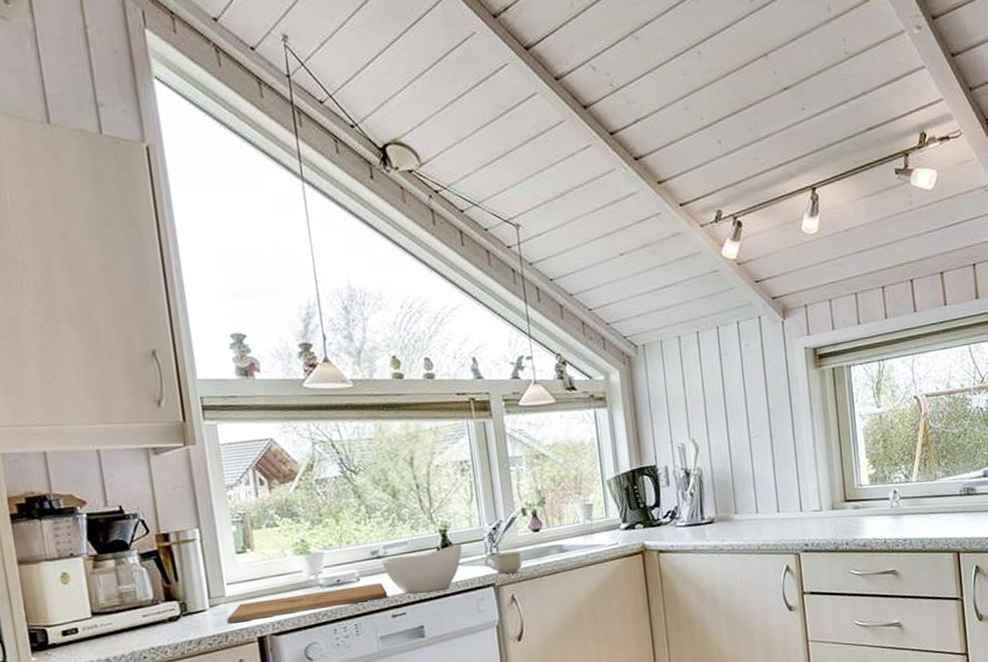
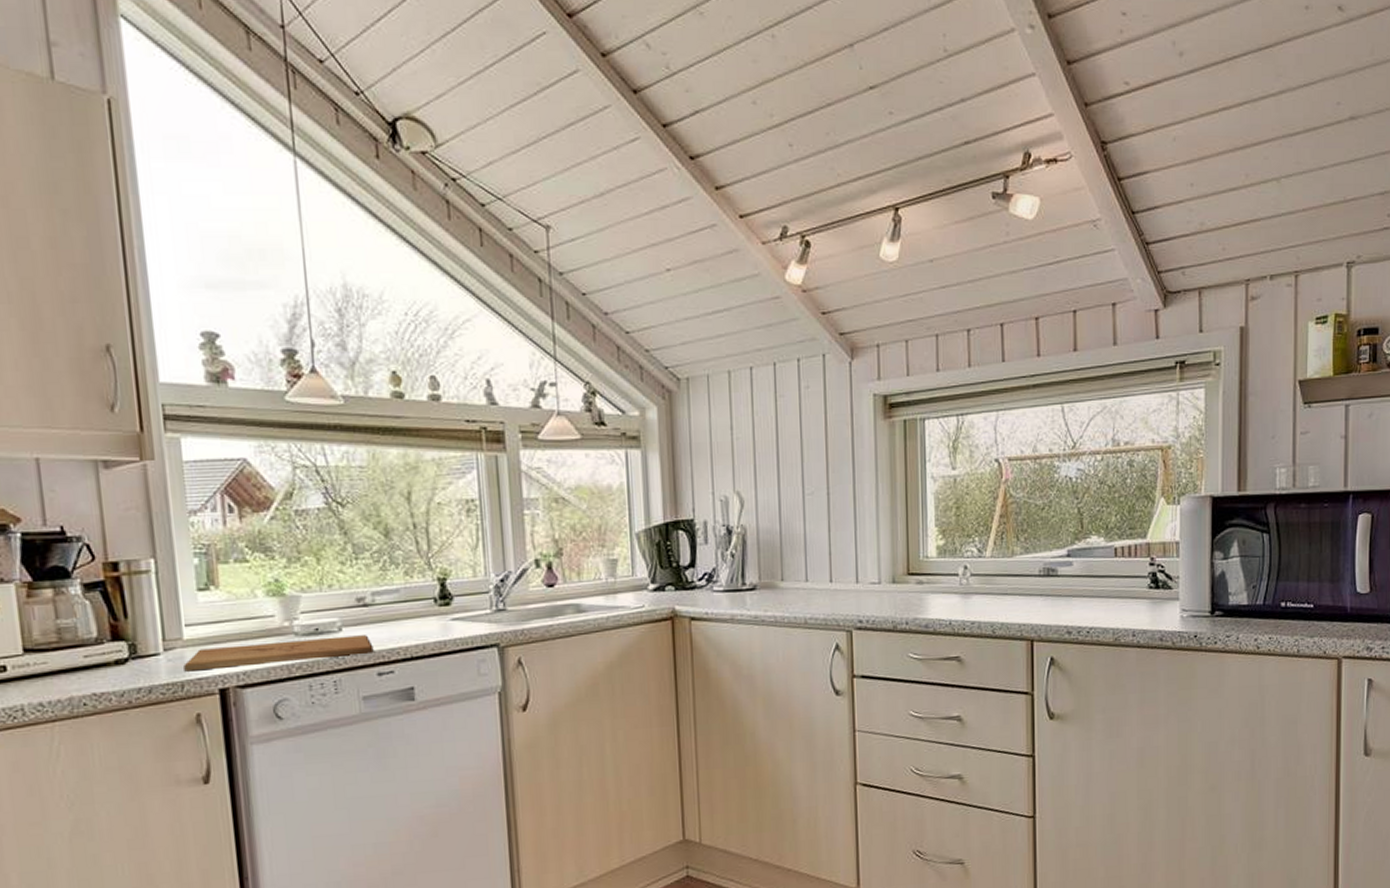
bowl: present [382,543,463,595] -> none [369,595,464,651]
cup: present [484,551,523,575] -> none [488,608,533,634]

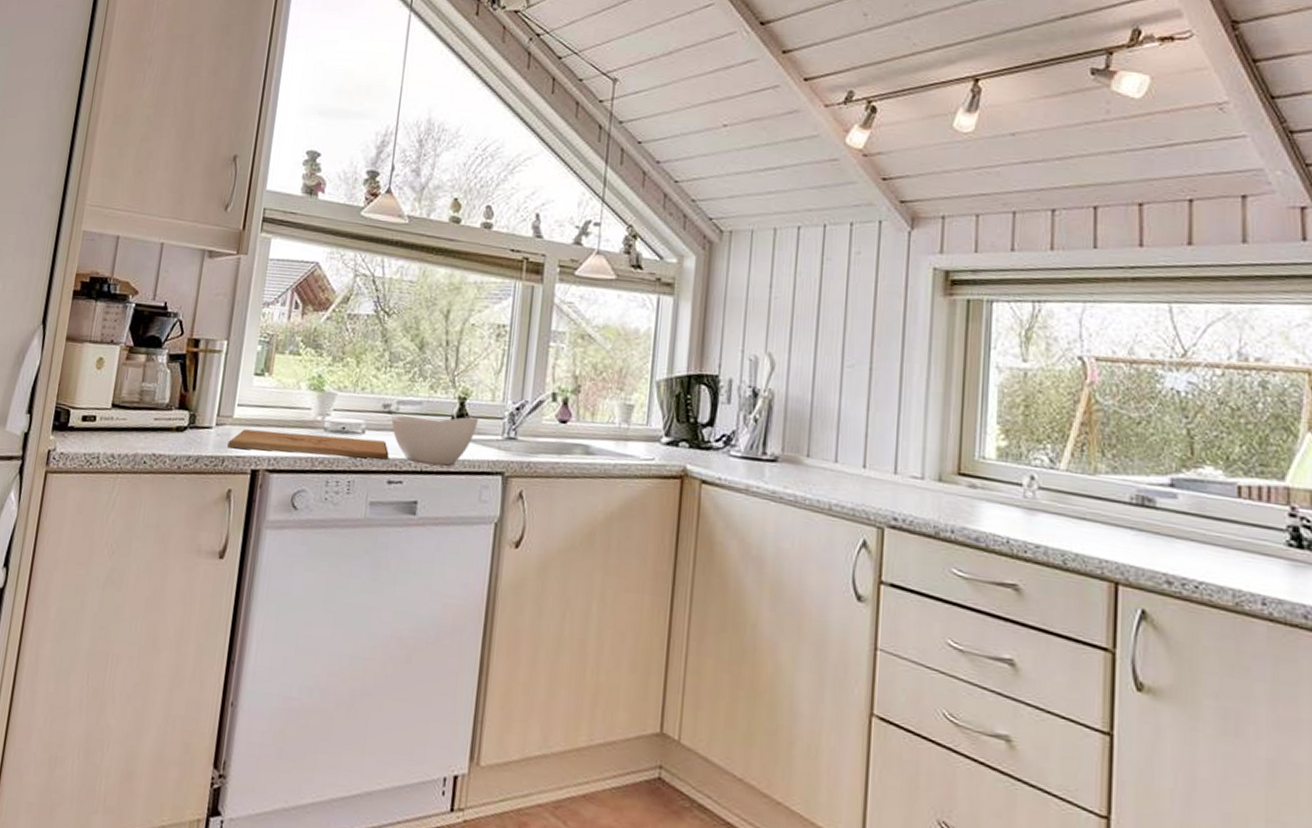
bowl: none [369,595,464,651] -> present [391,415,479,467]

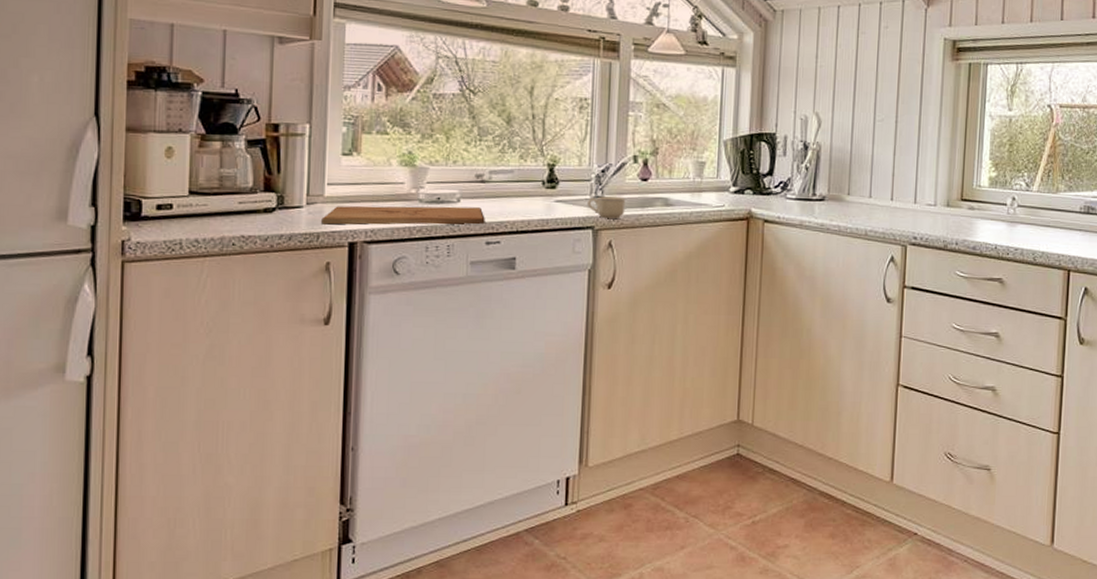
bowl: present [391,415,479,467] -> none [485,180,568,226]
cup: none [498,438,541,466] -> present [587,196,626,220]

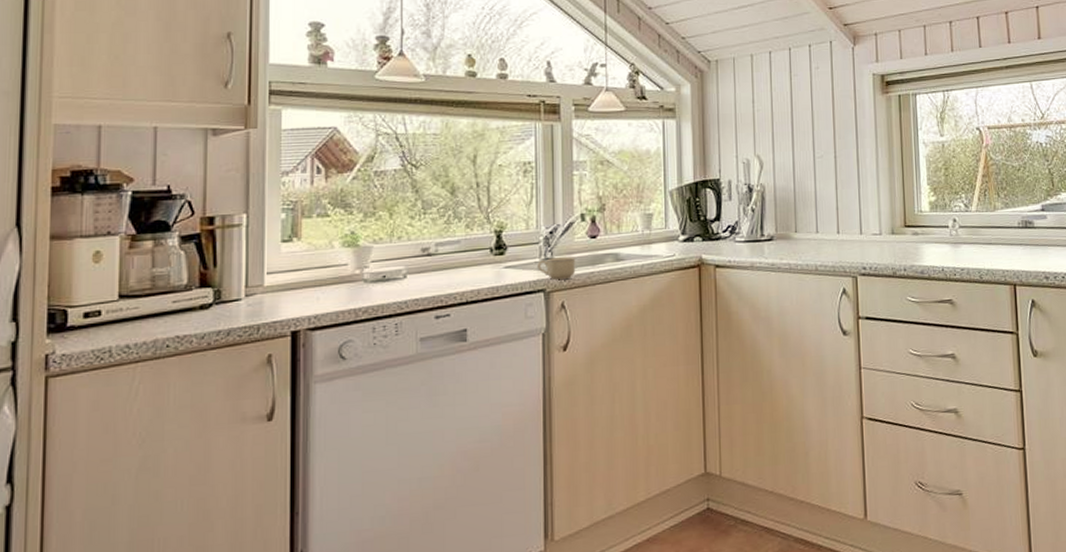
cutting board: present [321,205,485,225] -> none [261,281,433,316]

